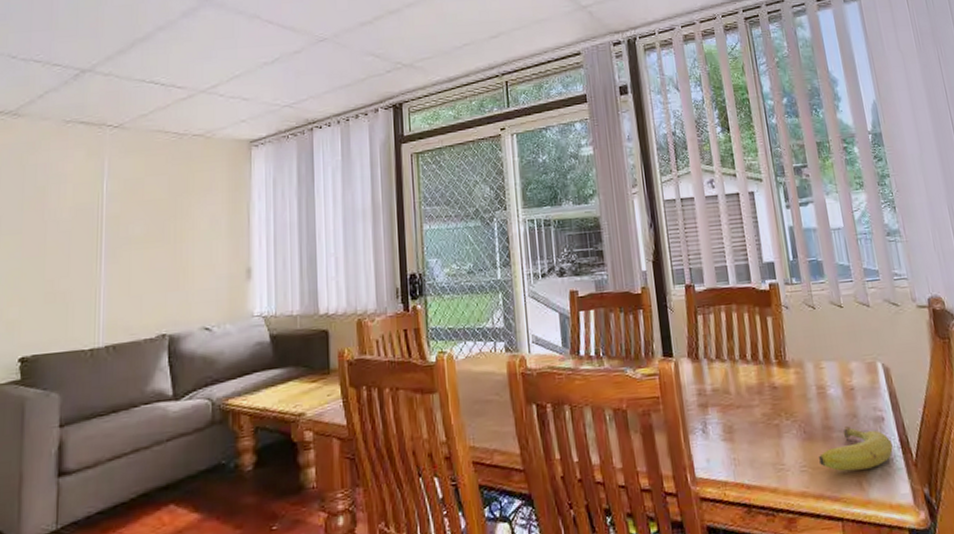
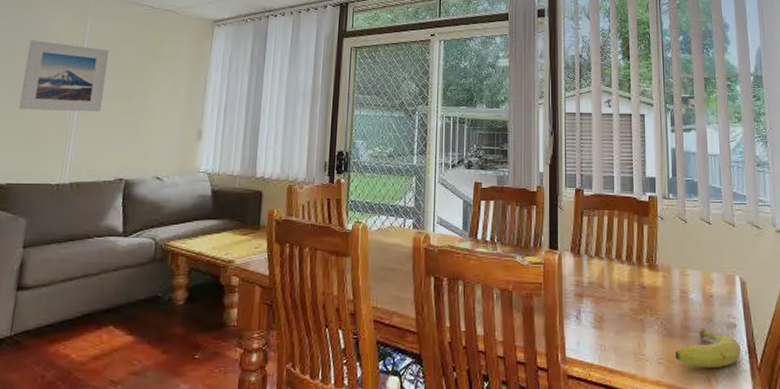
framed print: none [36,186,134,269] -> present [19,40,110,112]

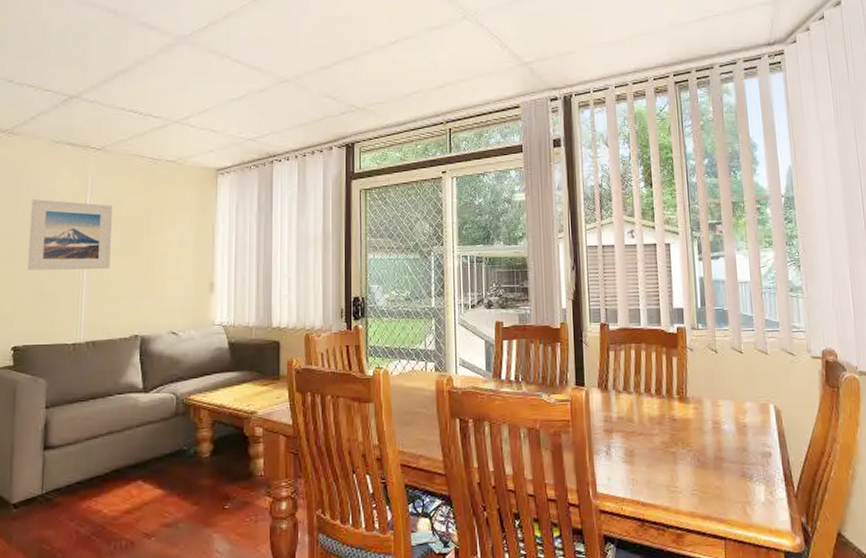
fruit: present [674,327,741,367] -> none [708,457,777,497]

